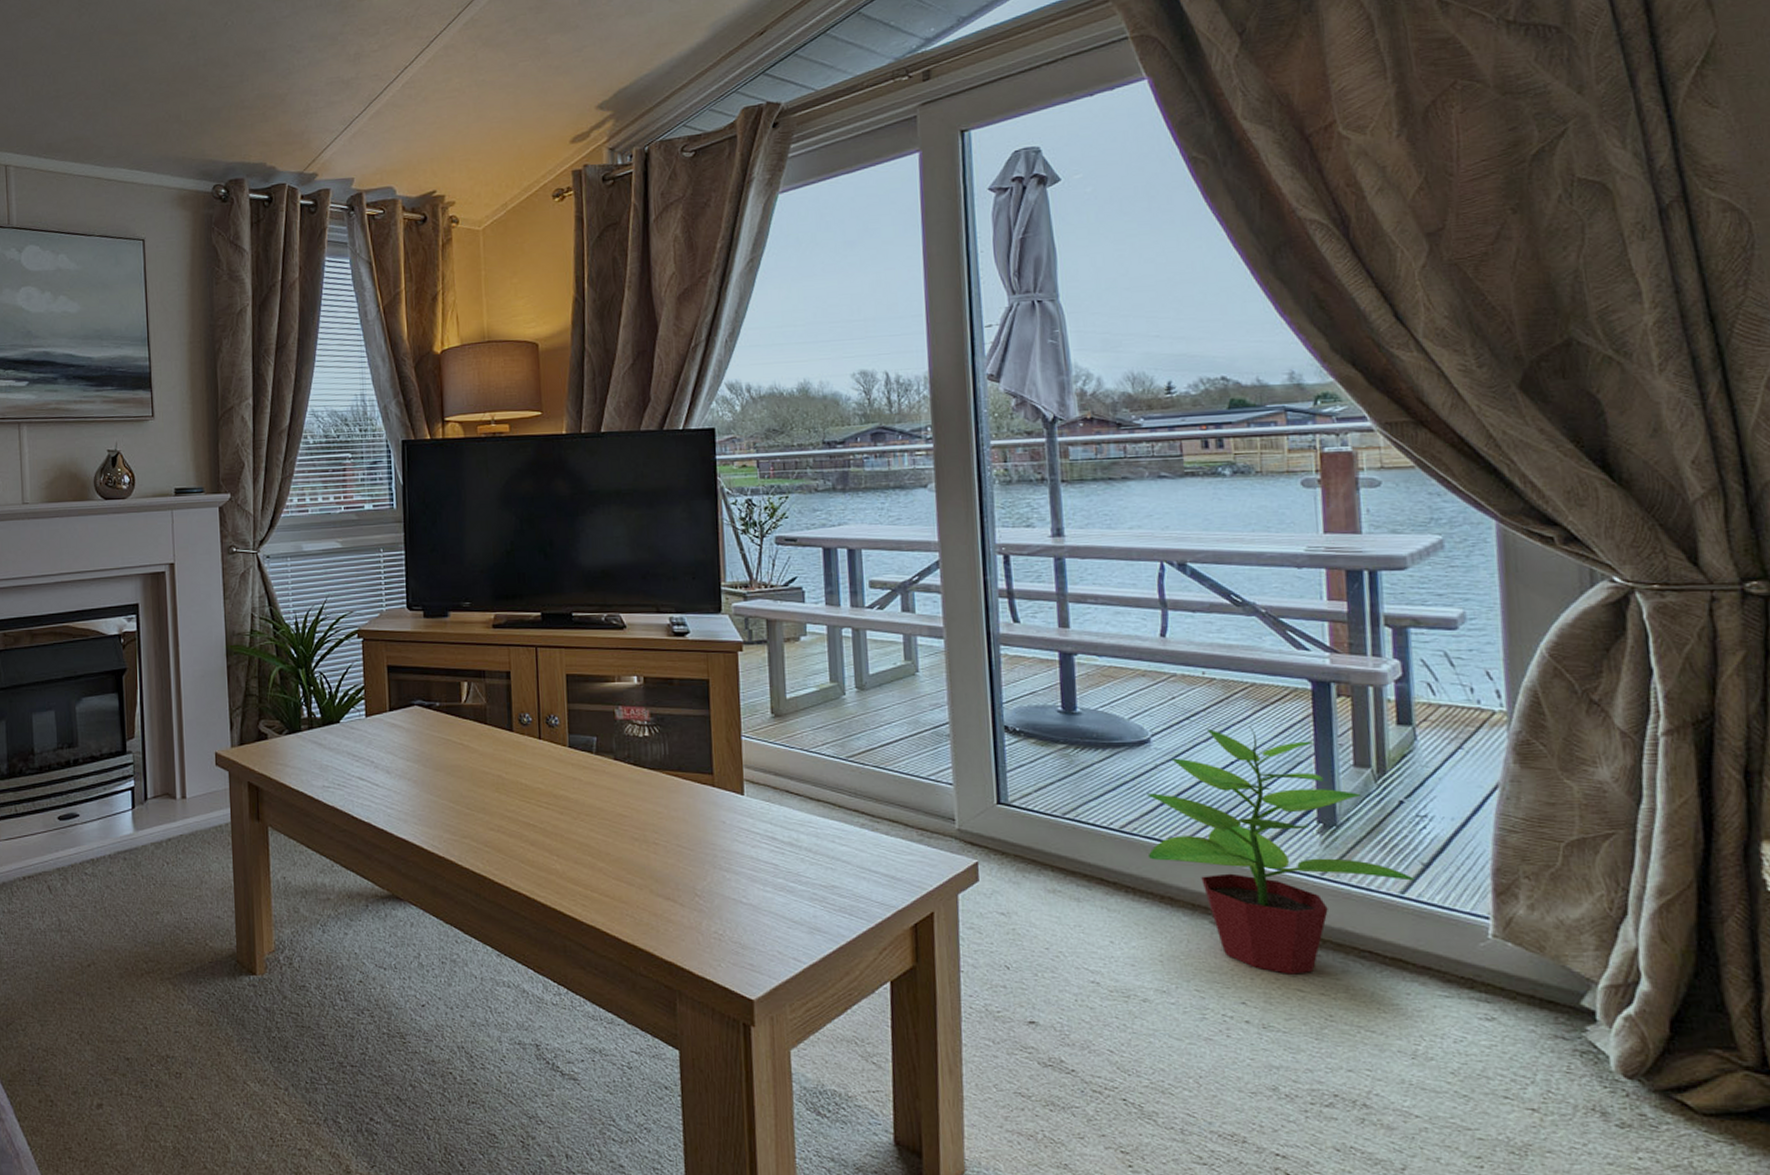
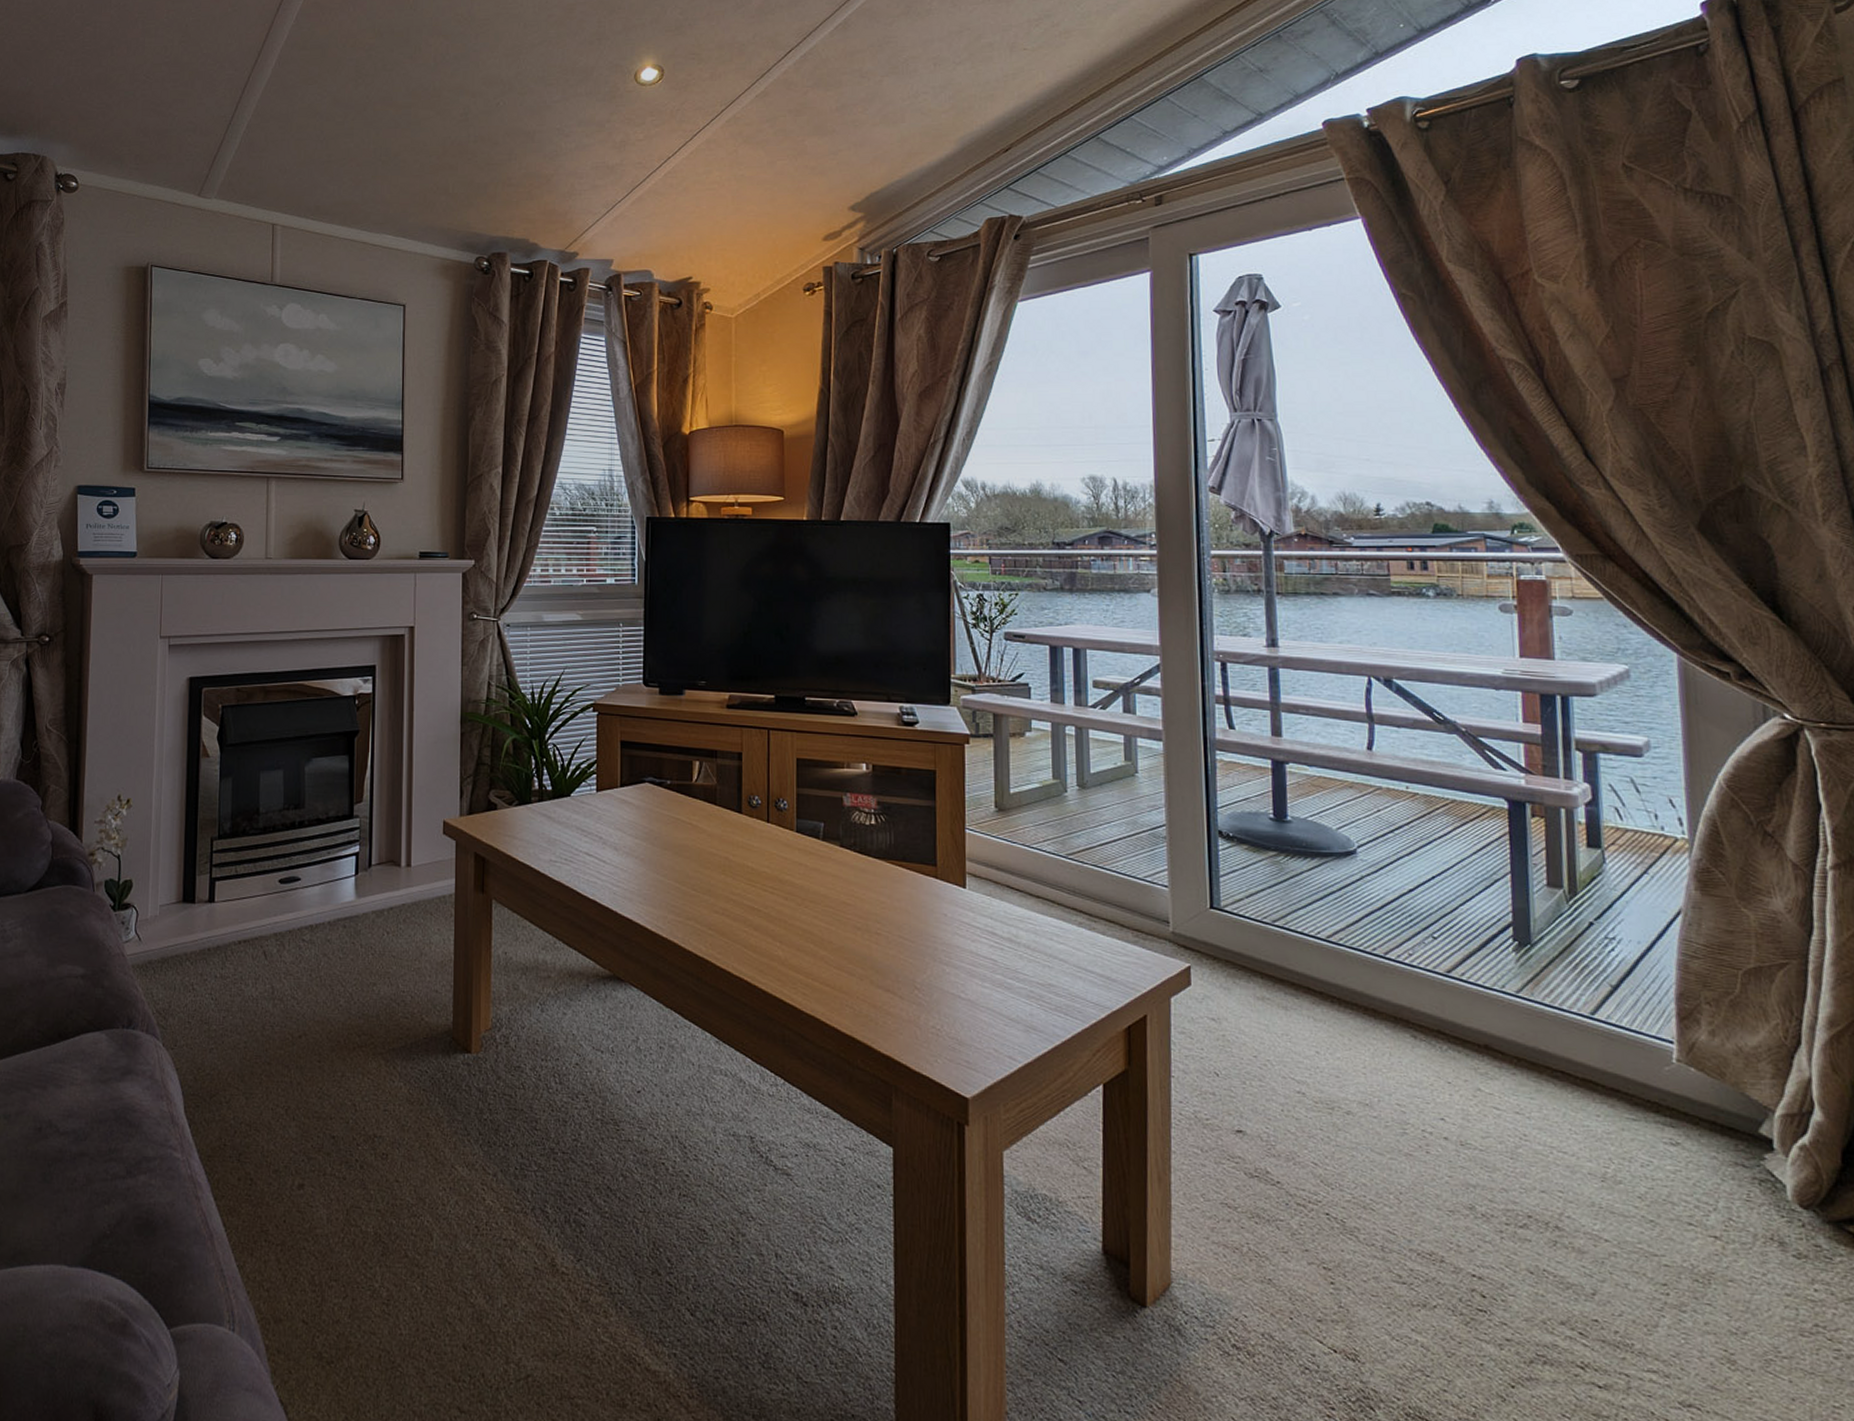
potted plant: present [1147,726,1415,974] -> none [1353,841,1604,1092]

